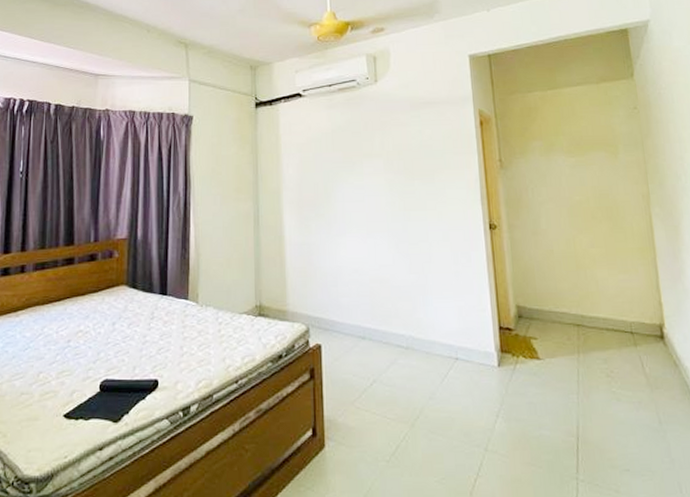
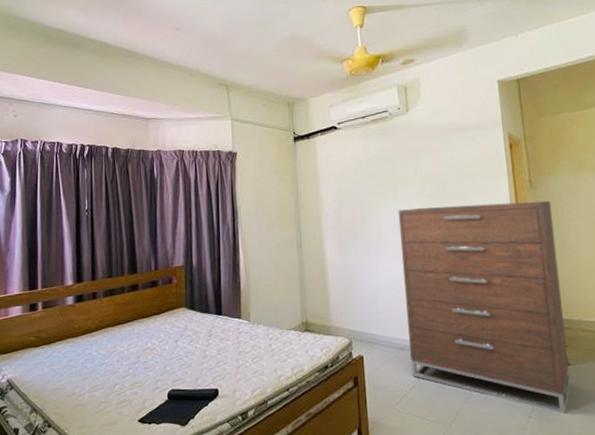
dresser: none [363,181,540,414] -> present [398,200,570,415]

